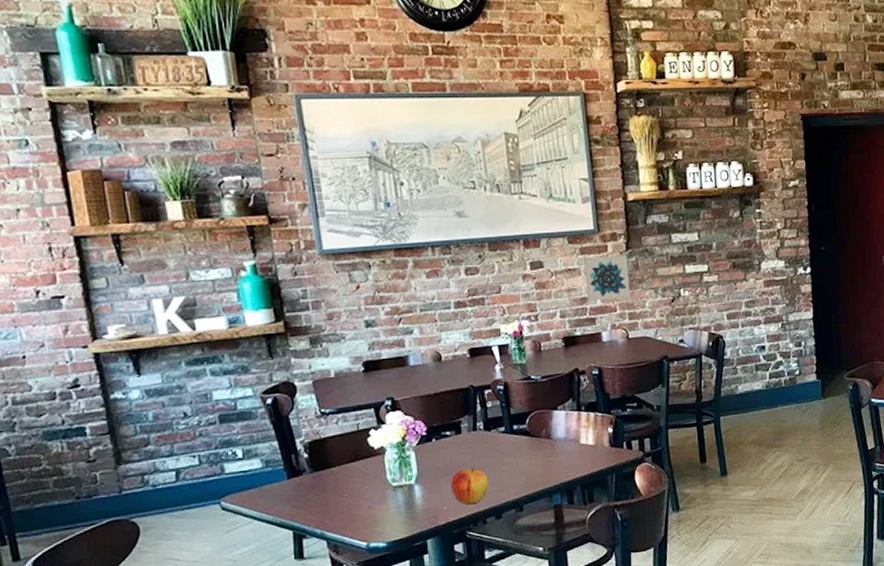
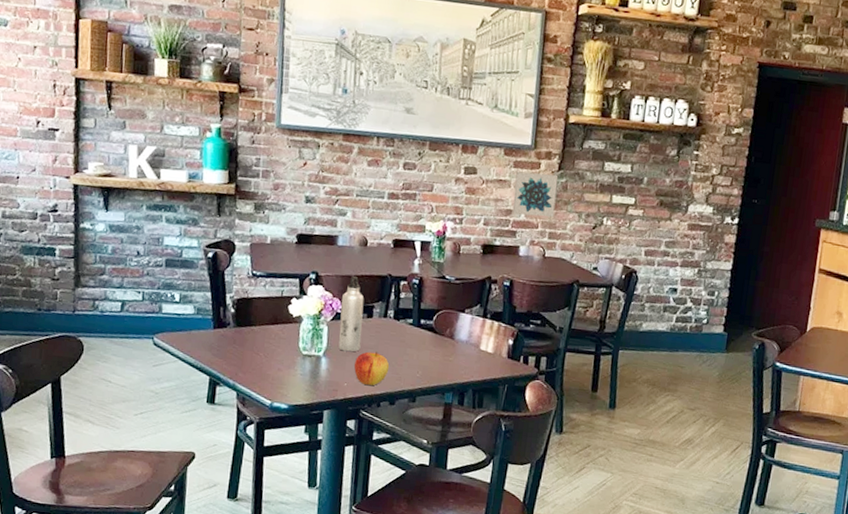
water bottle: none [425,395,454,475] -> present [338,276,364,353]

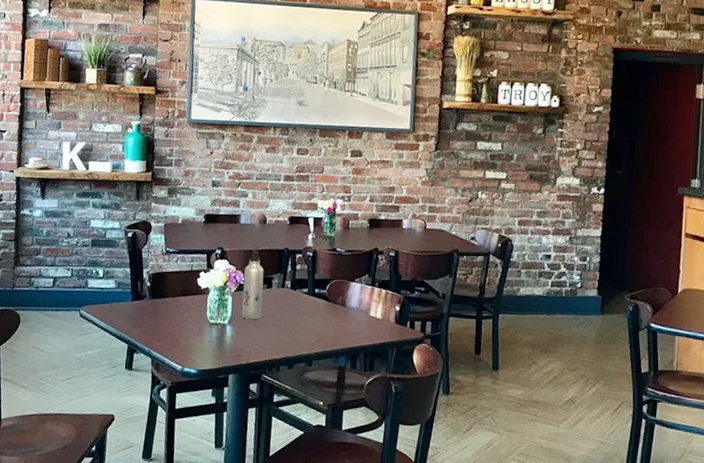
apple: present [353,351,390,386] -> none [255,319,288,352]
wall art: present [512,171,559,218] -> none [395,152,436,193]

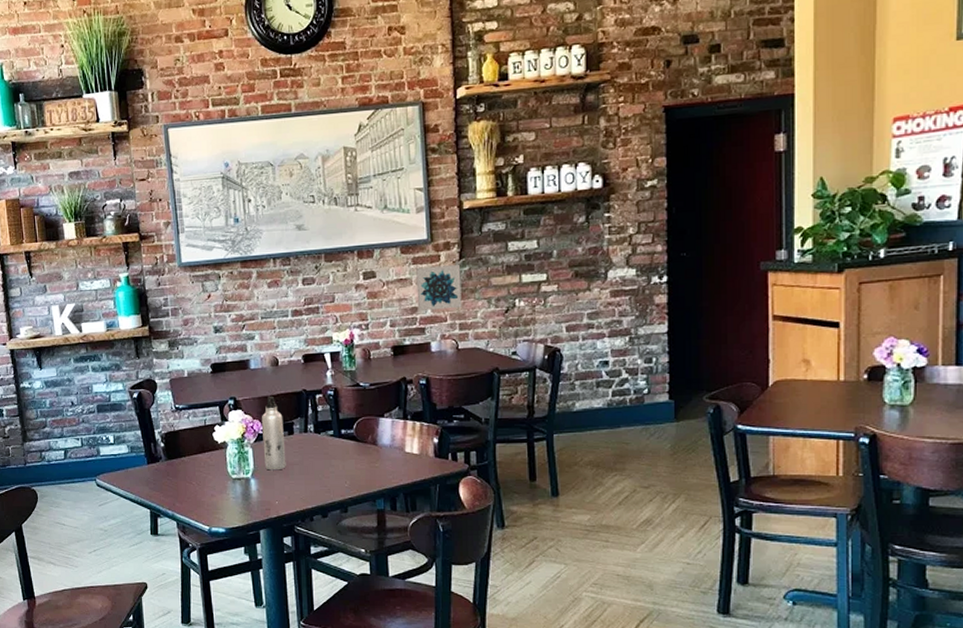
wall art: none [395,152,436,193] -> present [416,265,462,312]

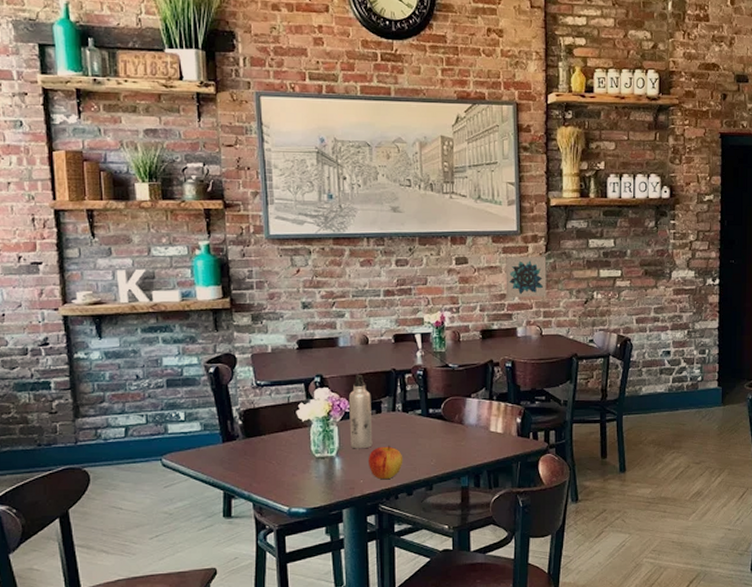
apple: none [282,466,317,501] -> present [367,445,403,480]

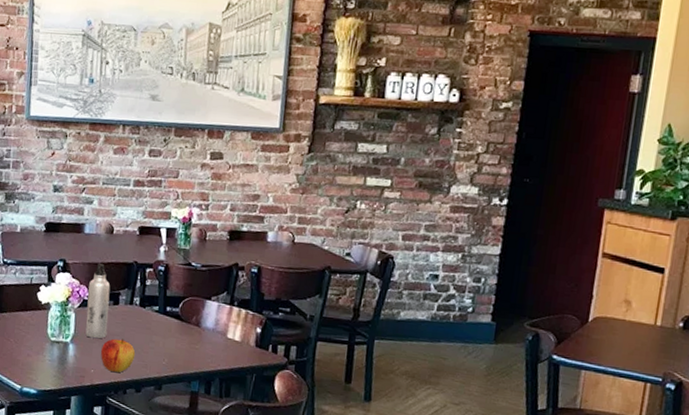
wall art: present [506,256,547,298] -> none [259,155,308,202]

